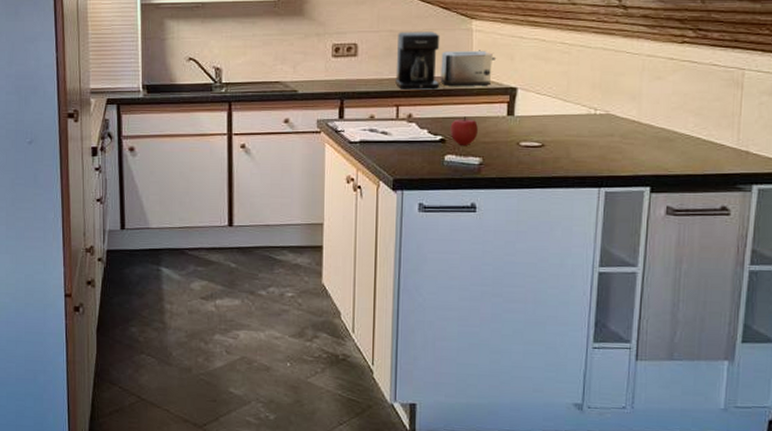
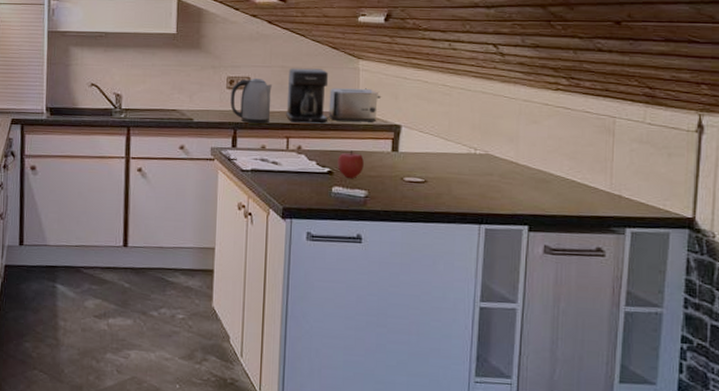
kettle: none [337,45,380,92] -> present [230,78,272,124]

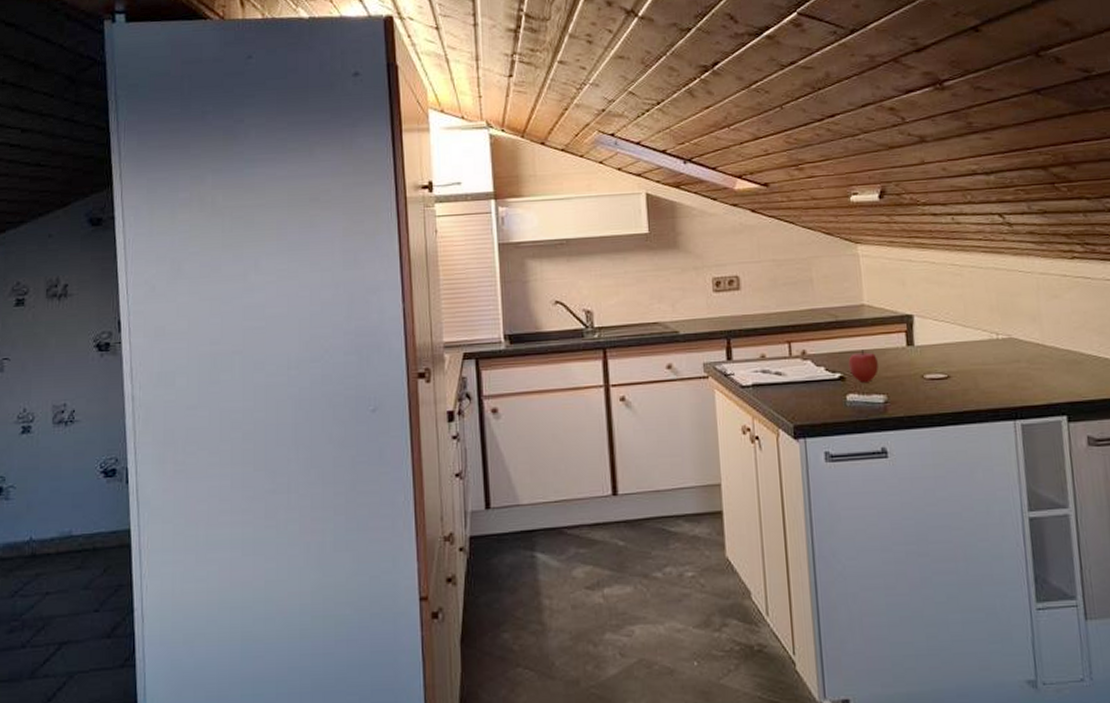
kettle: present [230,78,272,124] -> none [718,277,767,330]
coffee maker: present [286,68,329,124] -> none [781,259,832,324]
toaster: present [329,88,381,122] -> none [829,277,887,317]

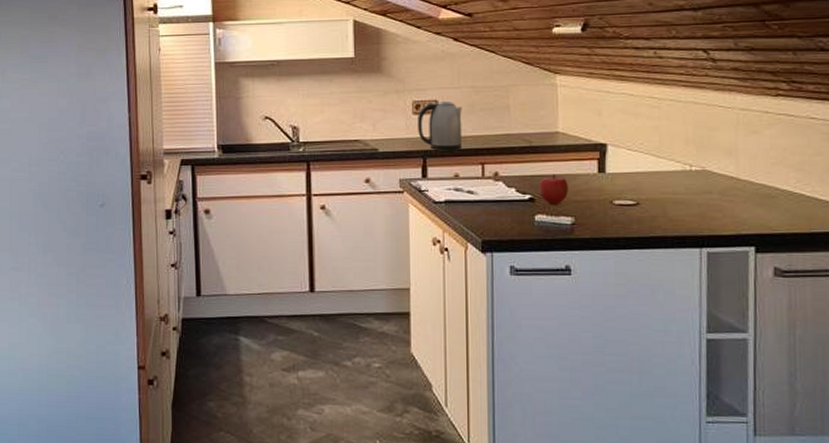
kettle: none [718,277,767,330] -> present [418,101,463,150]

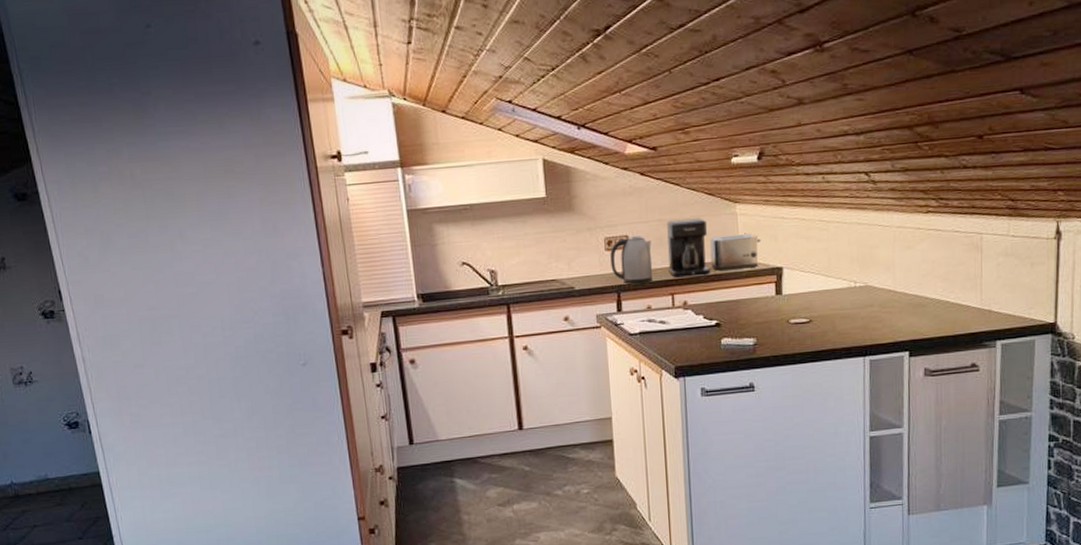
coffee maker: none [479,87,526,147] -> present [667,218,711,278]
toaster: none [526,106,582,142] -> present [710,234,761,271]
fruit: present [539,174,568,204] -> none [724,299,750,328]

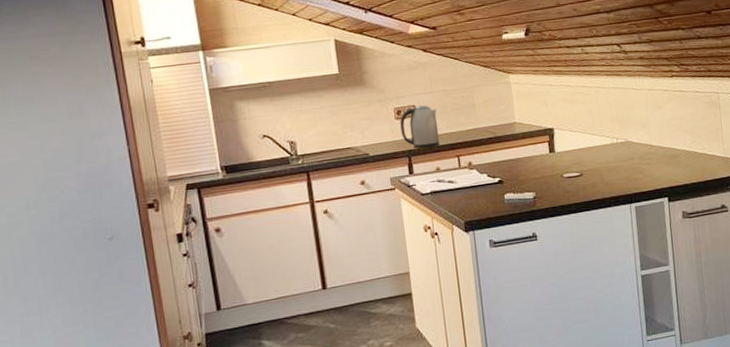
coffee maker: present [667,218,711,278] -> none [449,87,492,141]
toaster: present [710,234,761,271] -> none [488,100,533,133]

